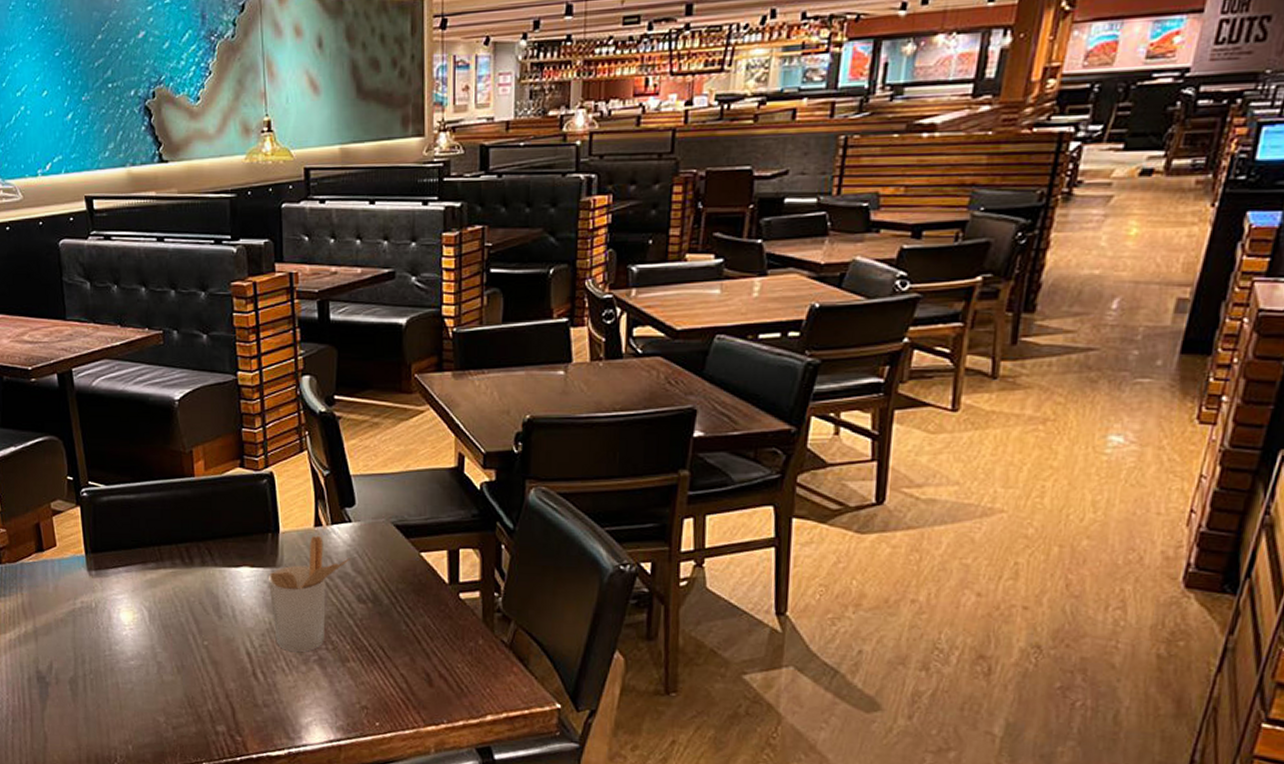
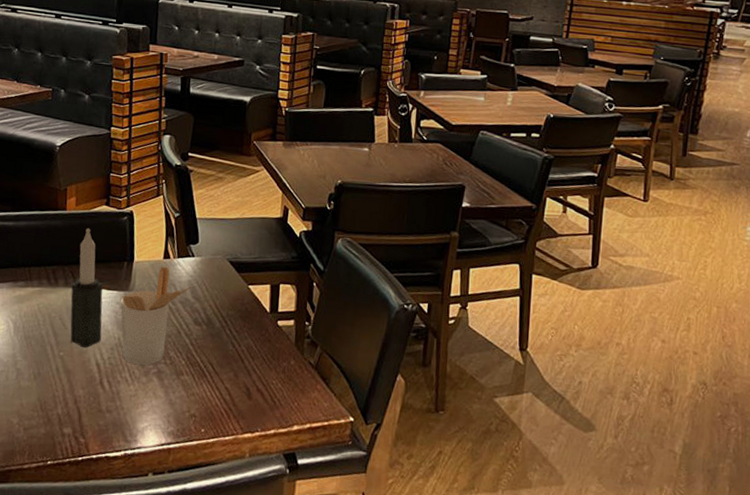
candle: none [209,496,249,636] -> present [70,228,103,348]

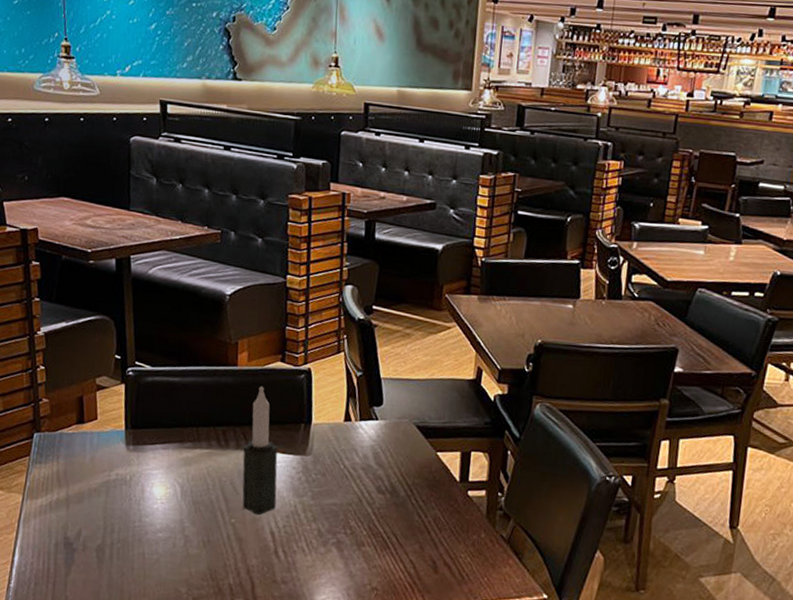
utensil holder: present [120,266,191,365] -> none [297,430,374,535]

